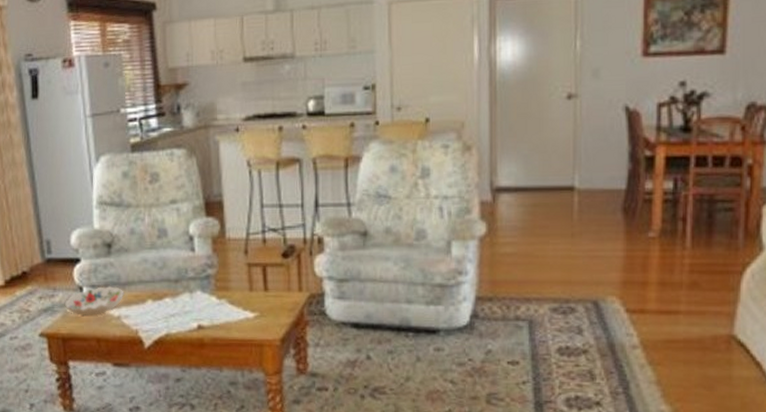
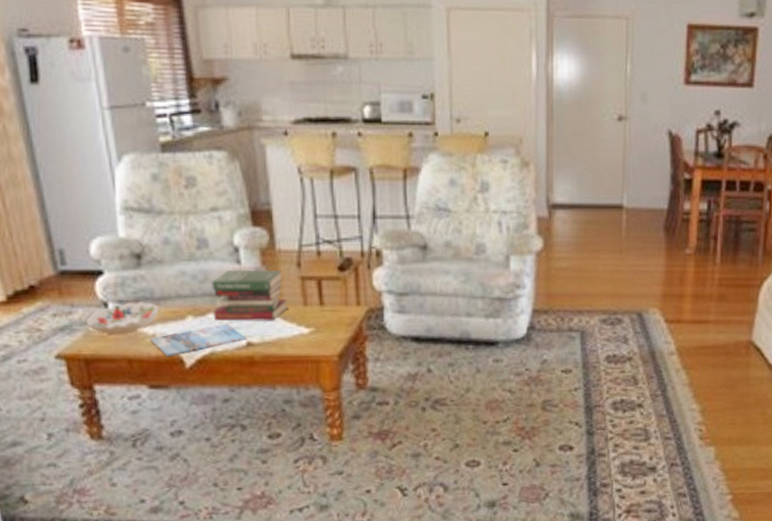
magazine: none [116,307,199,338] -> present [150,323,248,358]
books: none [168,258,235,307] -> present [210,270,288,322]

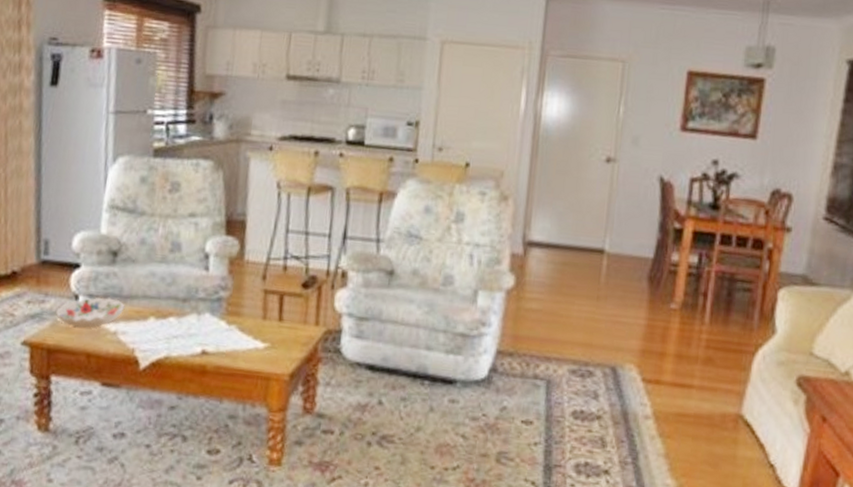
magazine: present [150,323,248,358] -> none [111,328,203,357]
books: present [210,270,288,322] -> none [174,276,248,332]

